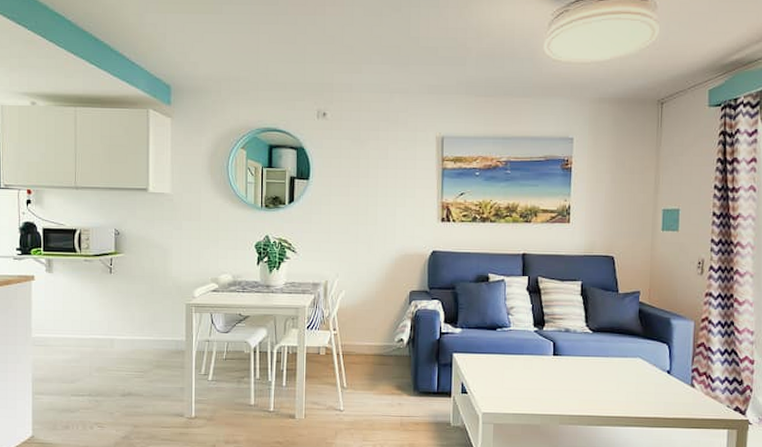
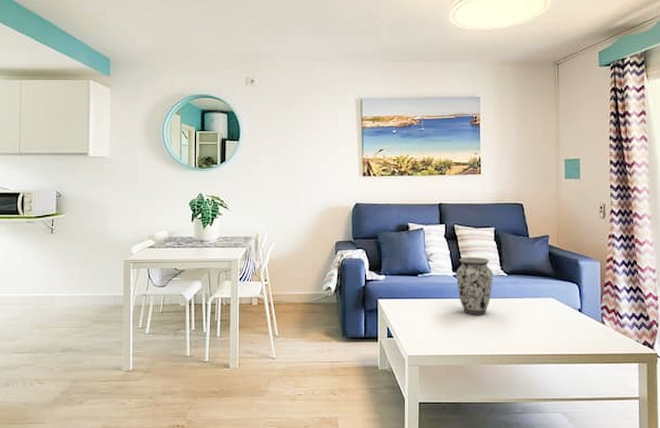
vase: none [537,312,578,373] -> present [456,257,493,315]

